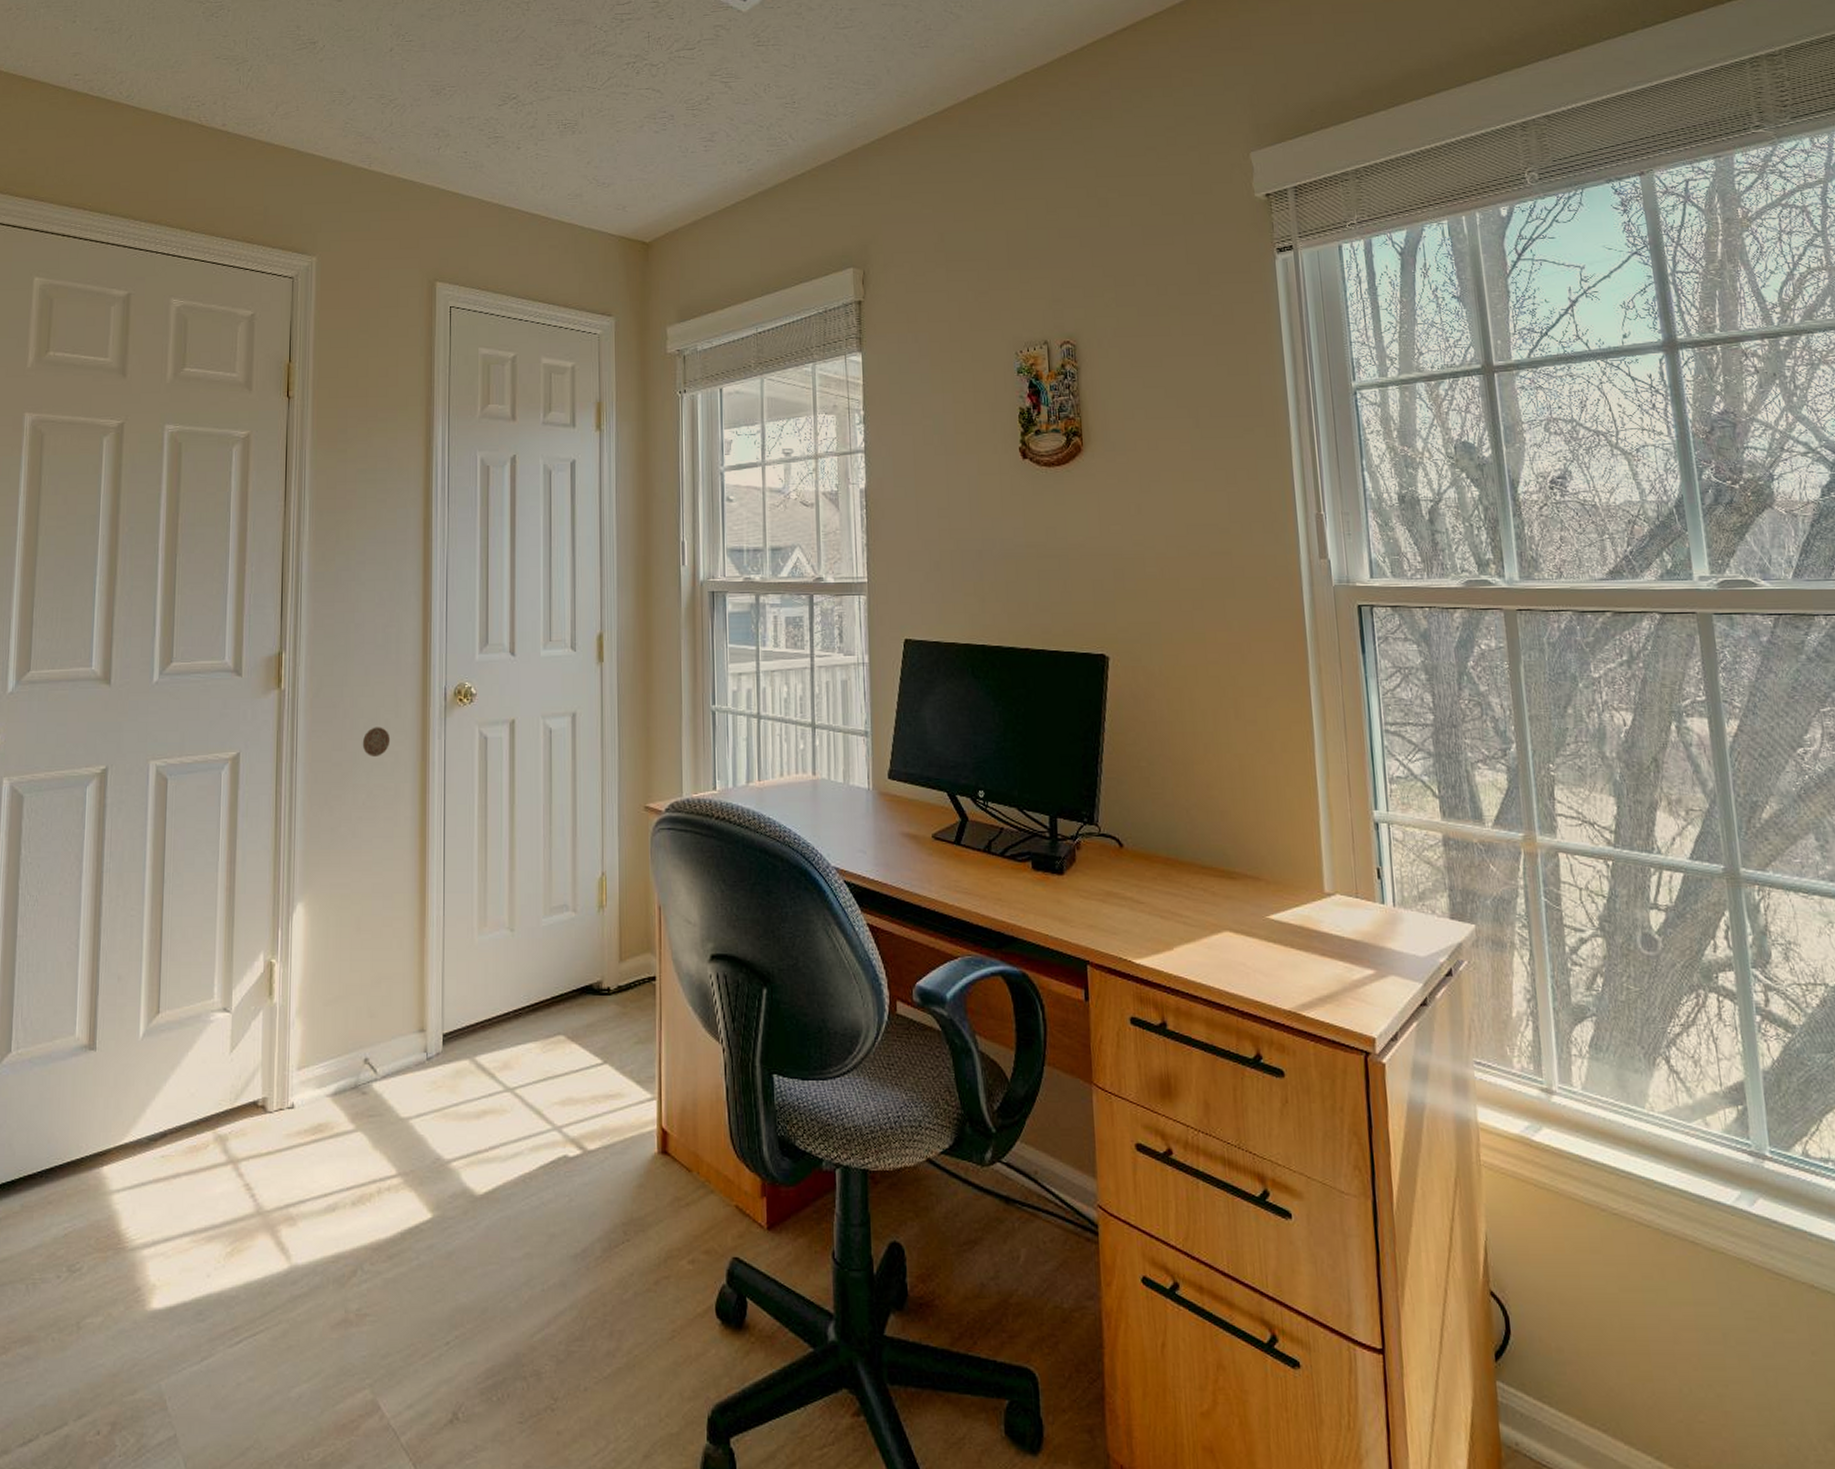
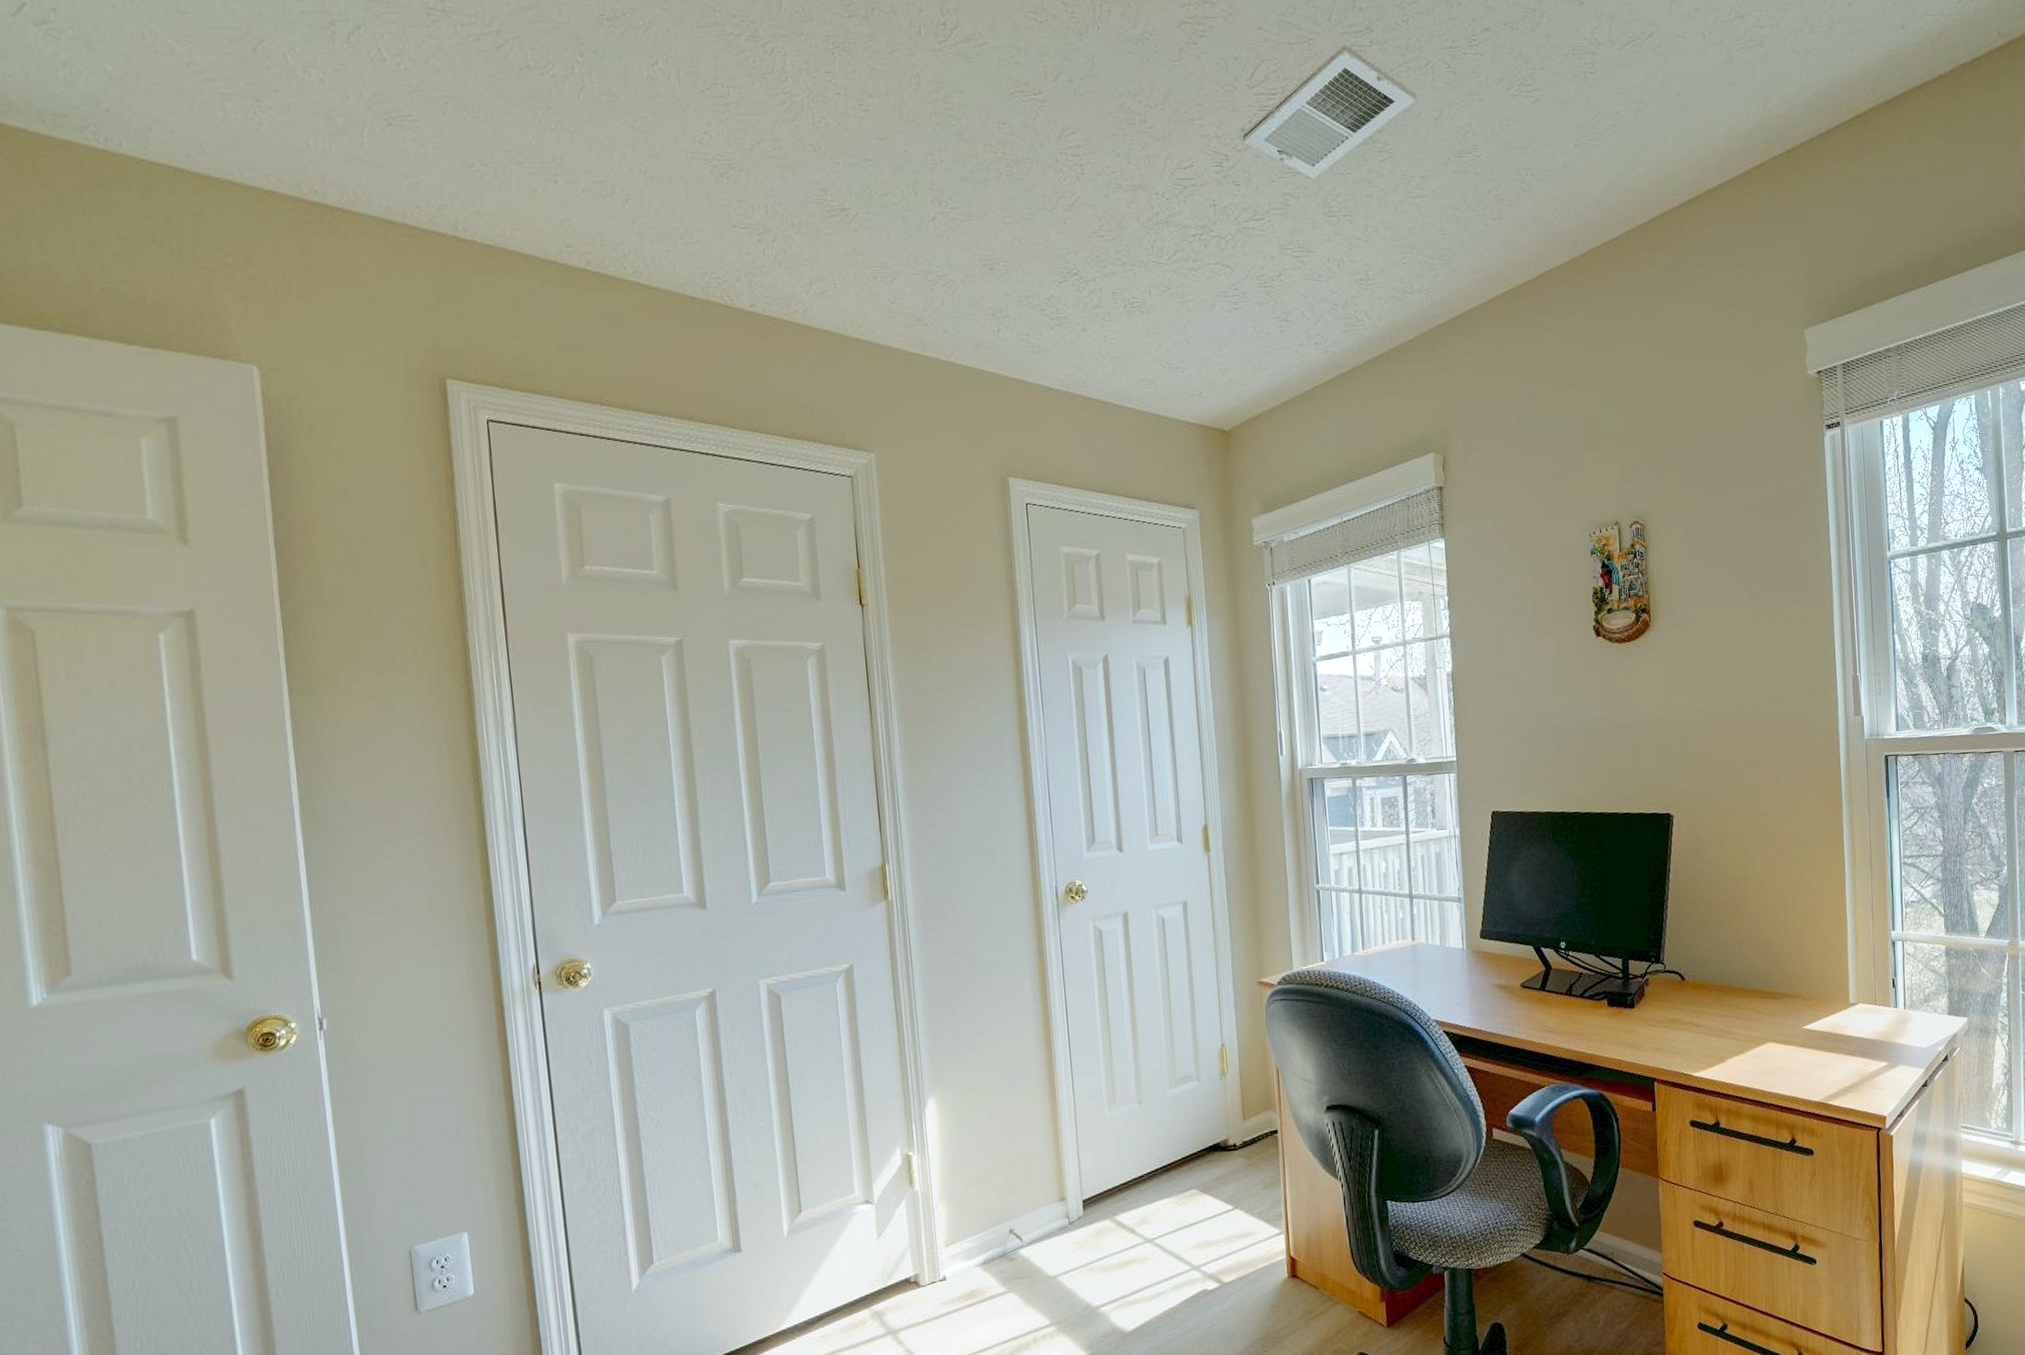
medallion: present [362,727,391,756] -> none [977,929,1006,958]

